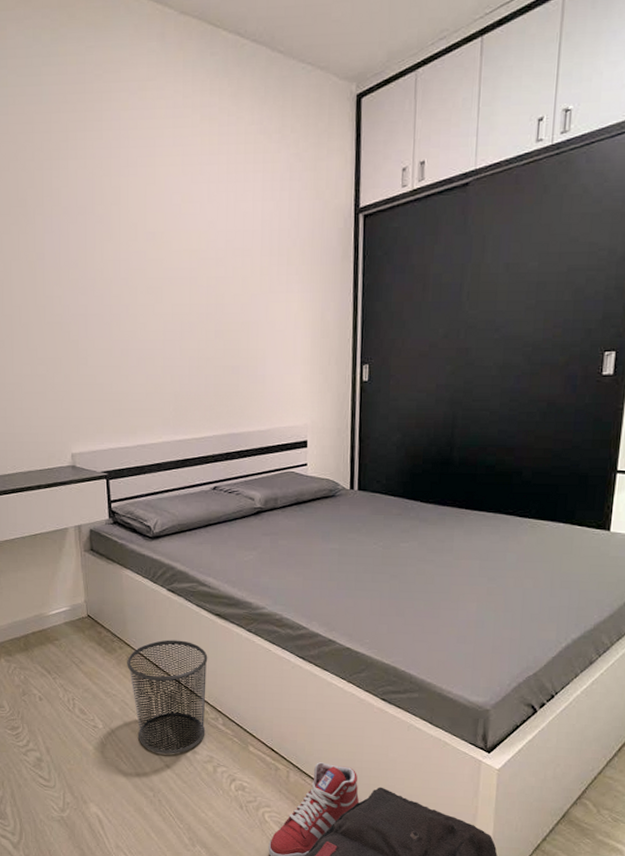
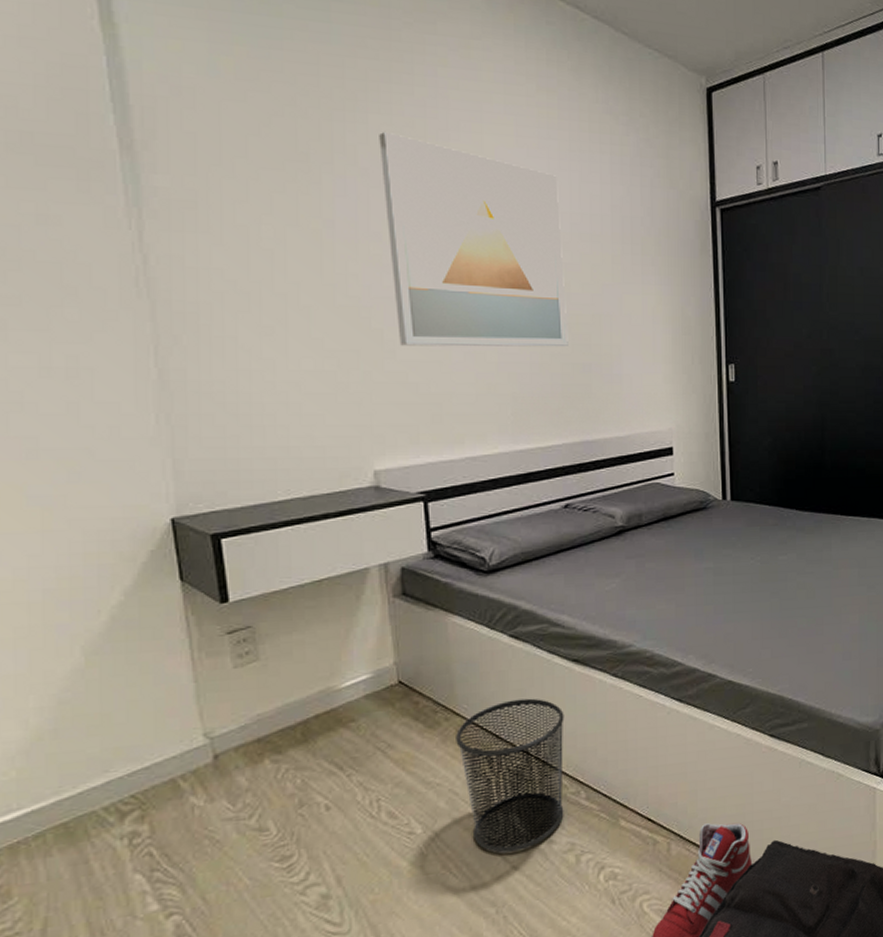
wall art: none [76,173,221,354] -> present [379,131,568,347]

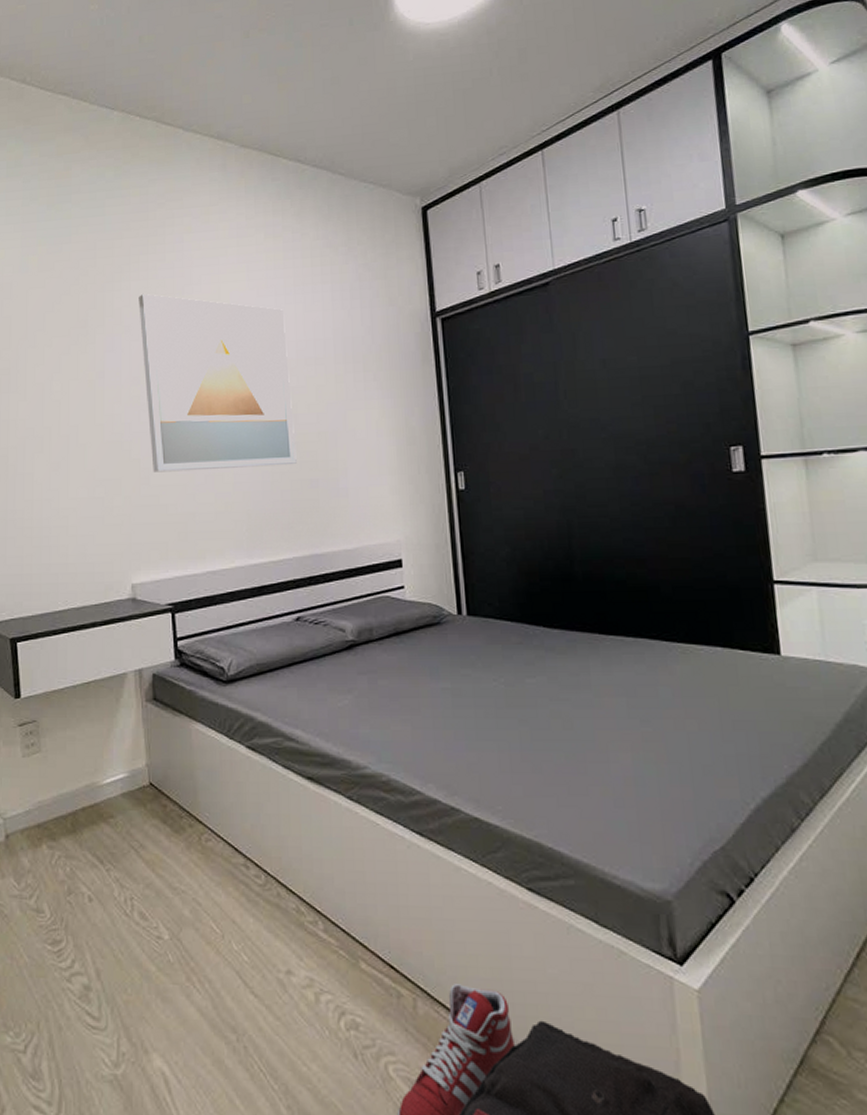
waste bin: present [456,698,564,853] -> none [199,813,302,976]

